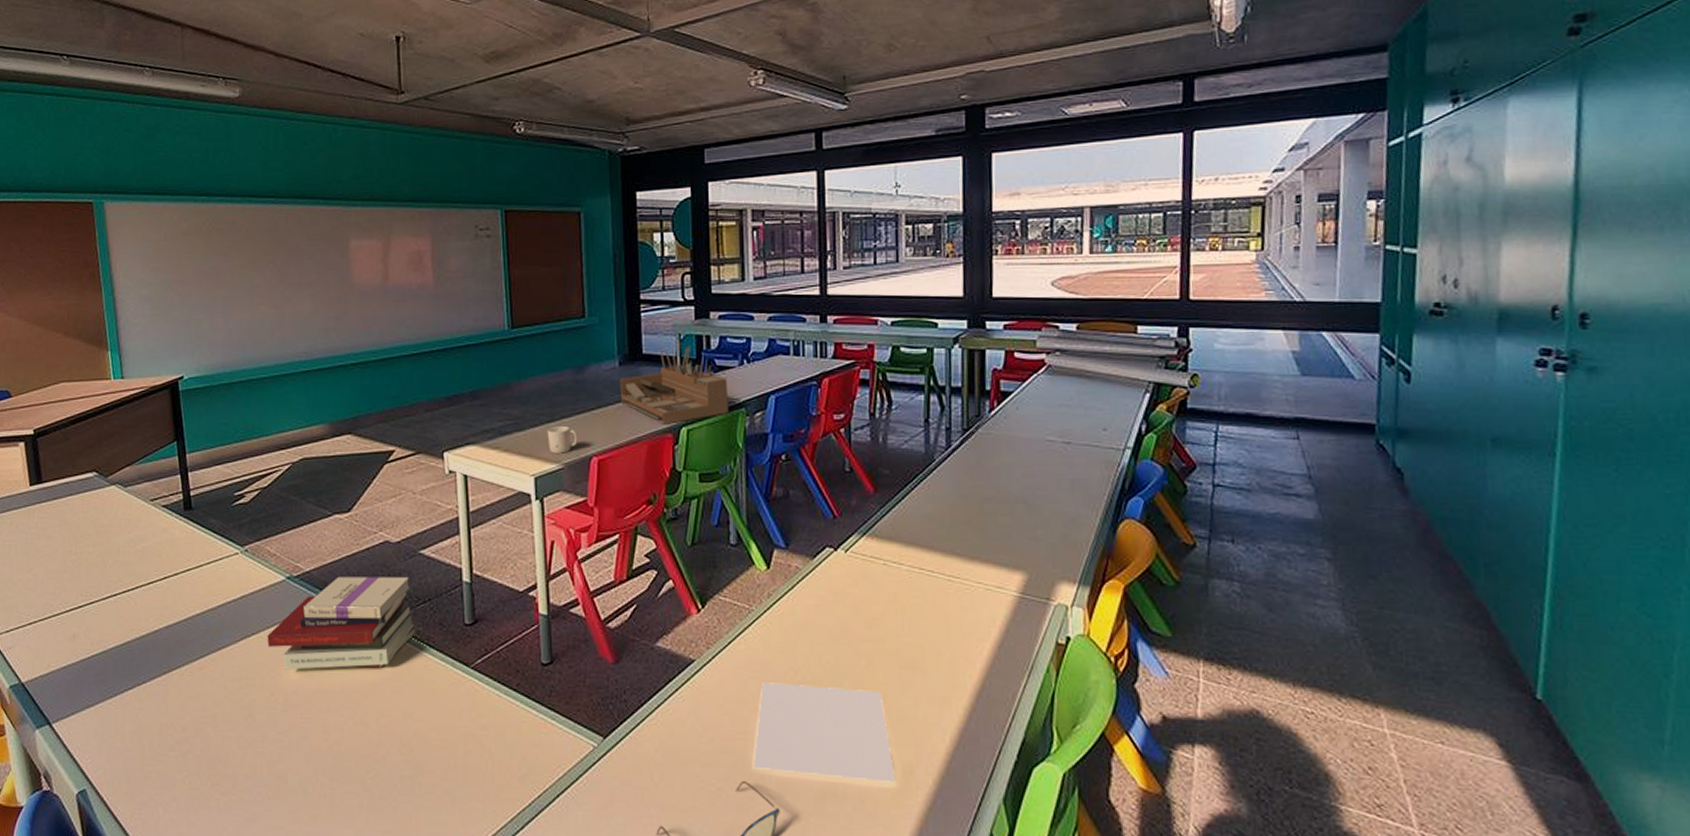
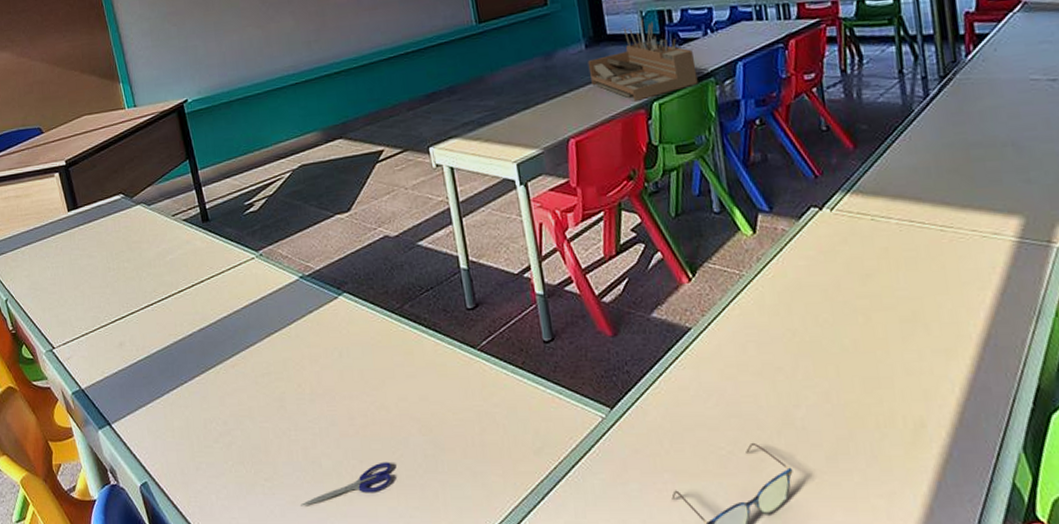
scissors: none [259,780,364,825] -> present [301,462,392,506]
books: present [267,576,415,670] -> none [288,268,422,362]
mug: present [547,427,578,454] -> none [523,112,554,140]
paper sheet: present [754,682,895,783] -> none [760,345,907,437]

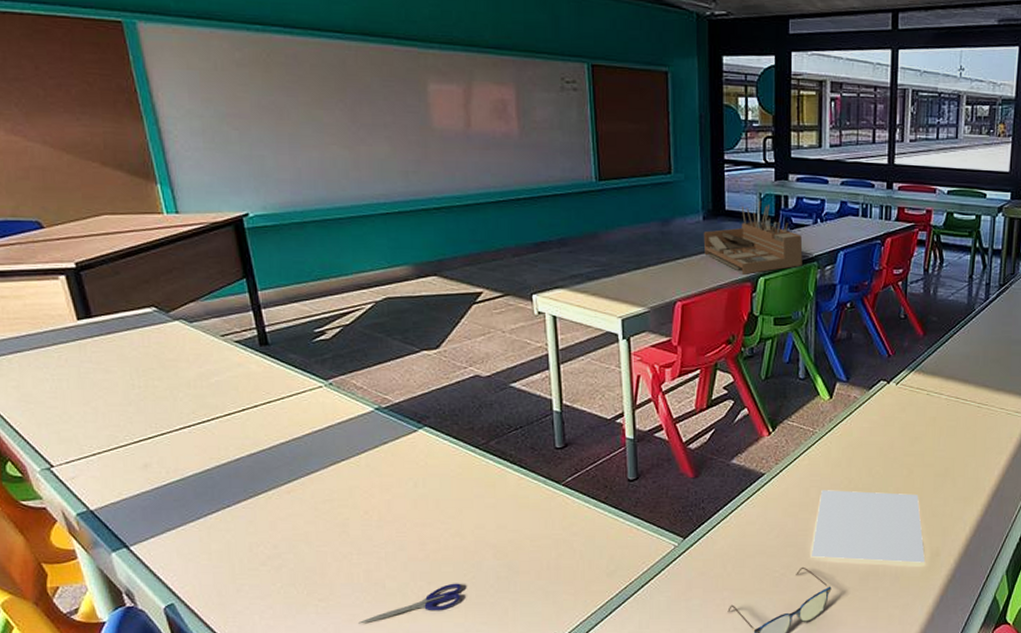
paper sheet: none [760,345,907,437] -> present [812,490,925,563]

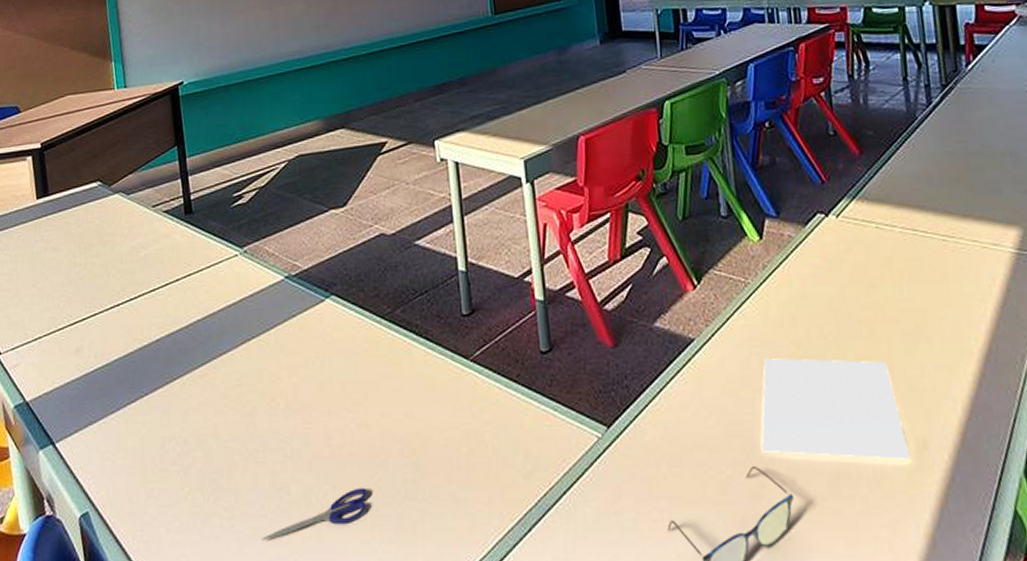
desk organizer: present [703,200,803,274] -> none [601,17,710,99]

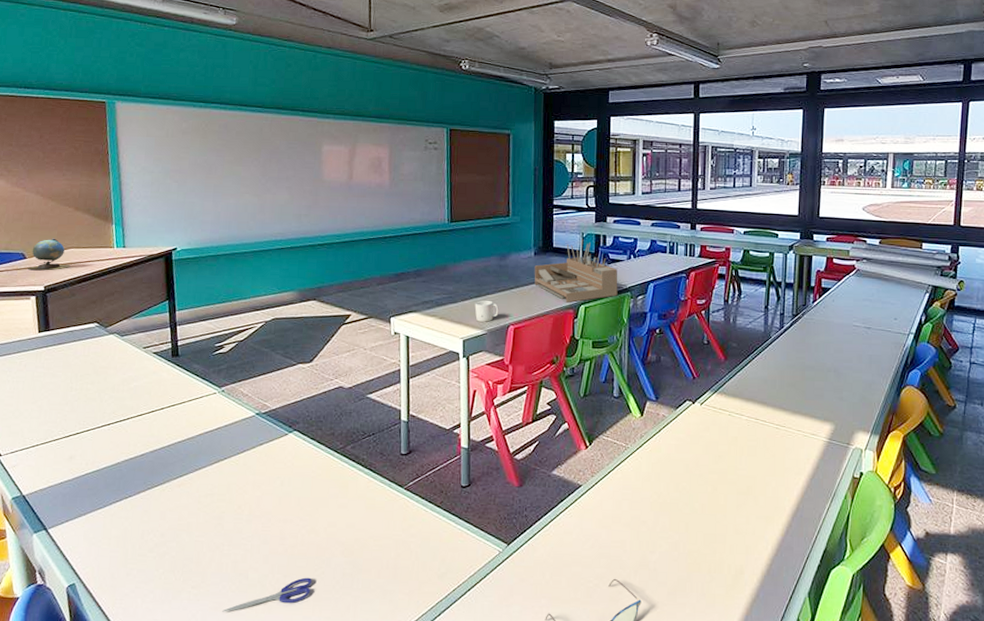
globe: none [23,85,69,126] -> present [28,238,71,271]
mug: none [534,107,564,135] -> present [474,301,499,322]
desk organizer: none [601,17,710,99] -> present [534,239,618,303]
paper sheet: present [762,358,910,460] -> none [623,503,729,580]

